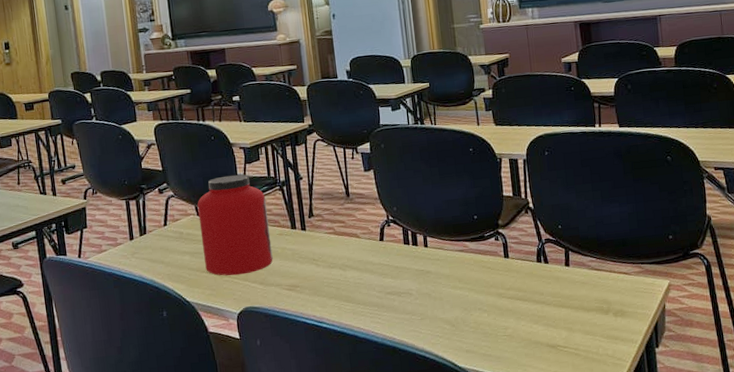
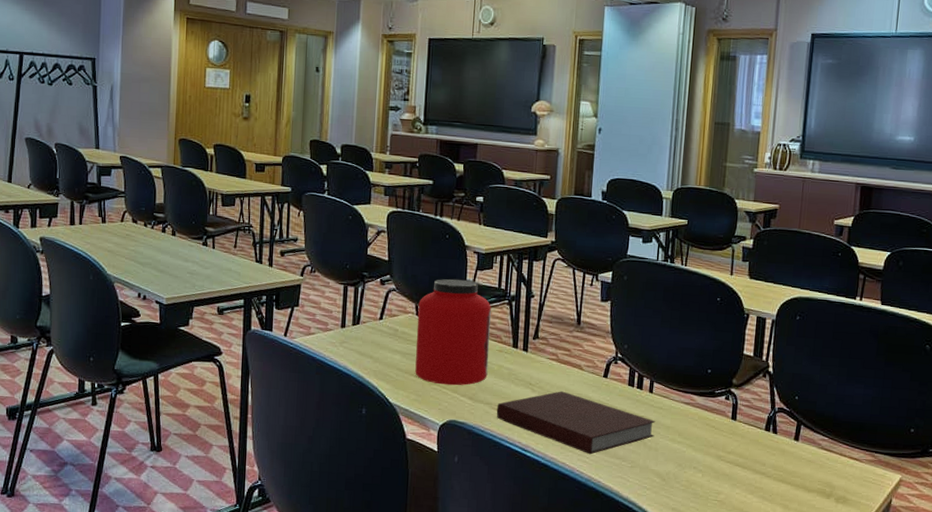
notebook: none [287,261,437,315] -> present [496,391,656,455]

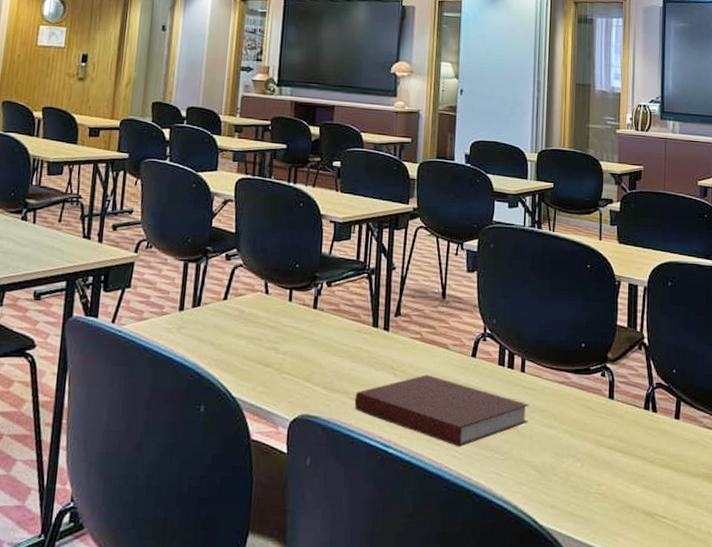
protein powder: present [415,279,491,386] -> none [263,251,349,374]

